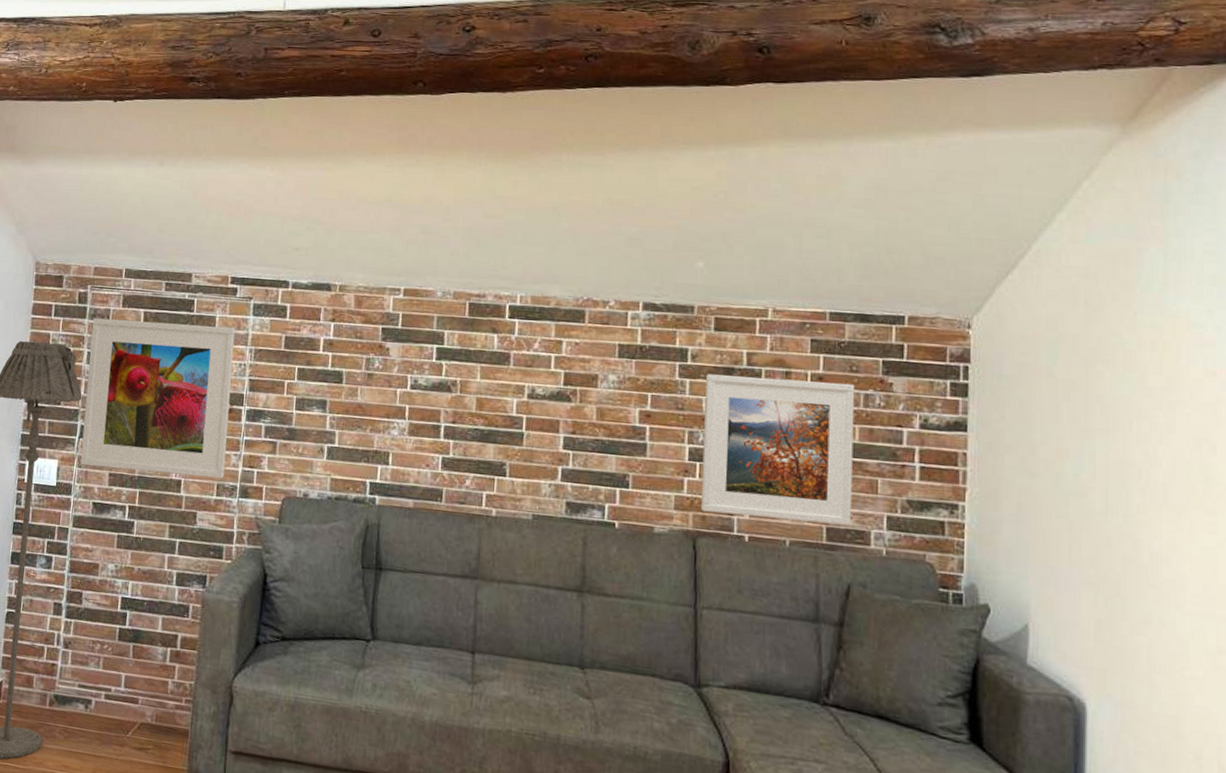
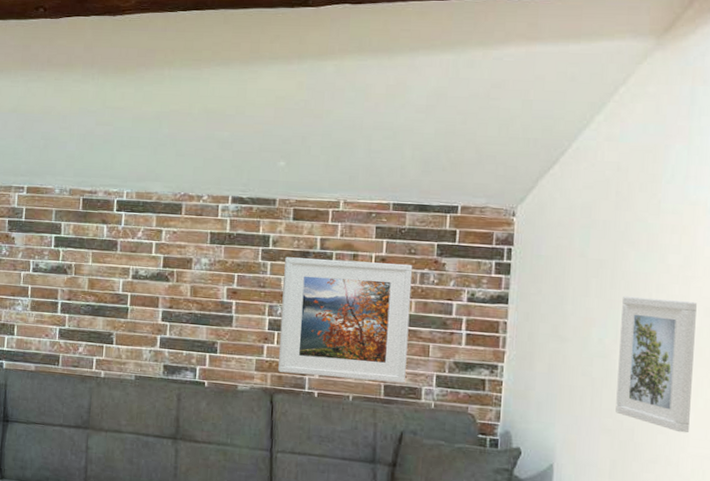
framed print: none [1098,423,1185,588] -> present [615,295,697,433]

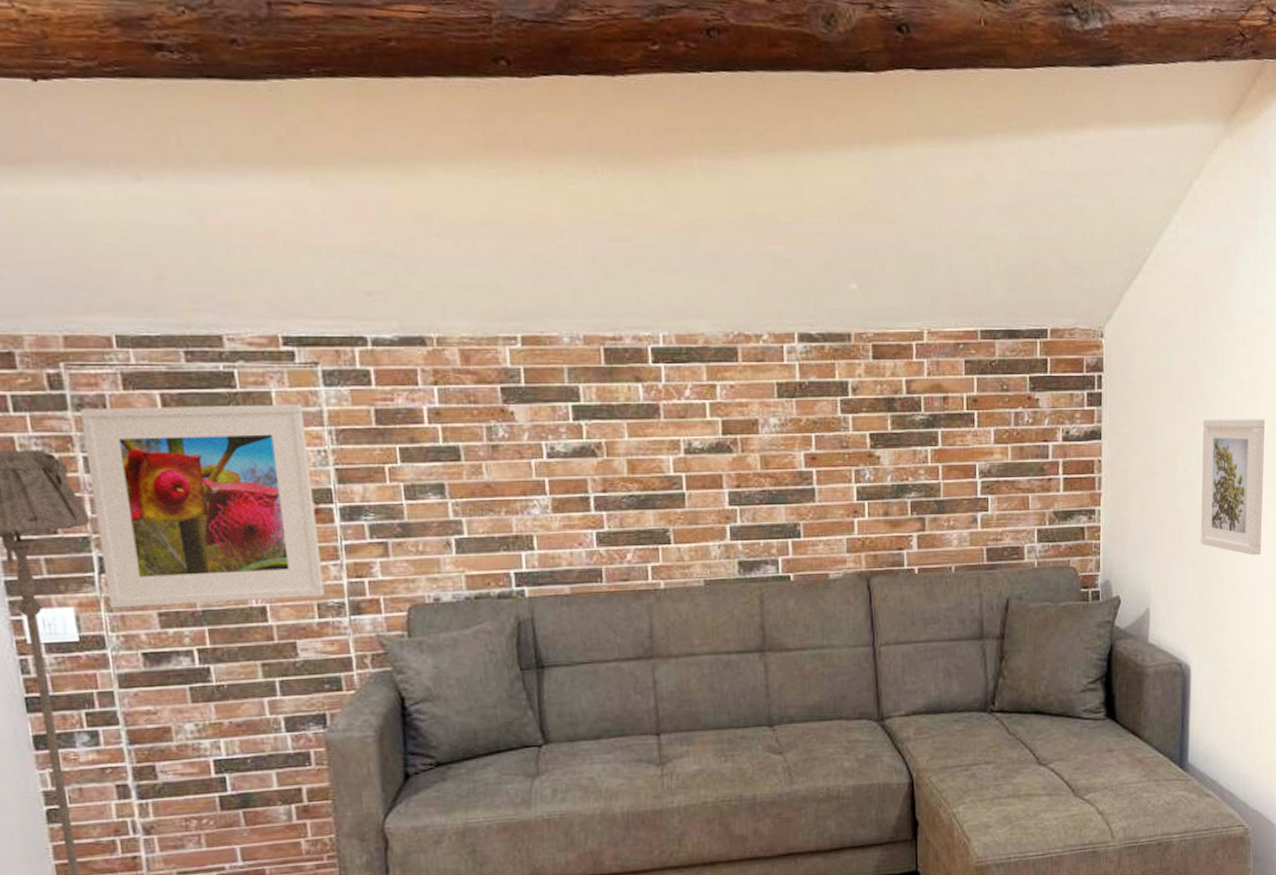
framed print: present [277,257,413,384] -> none [867,403,1007,550]

